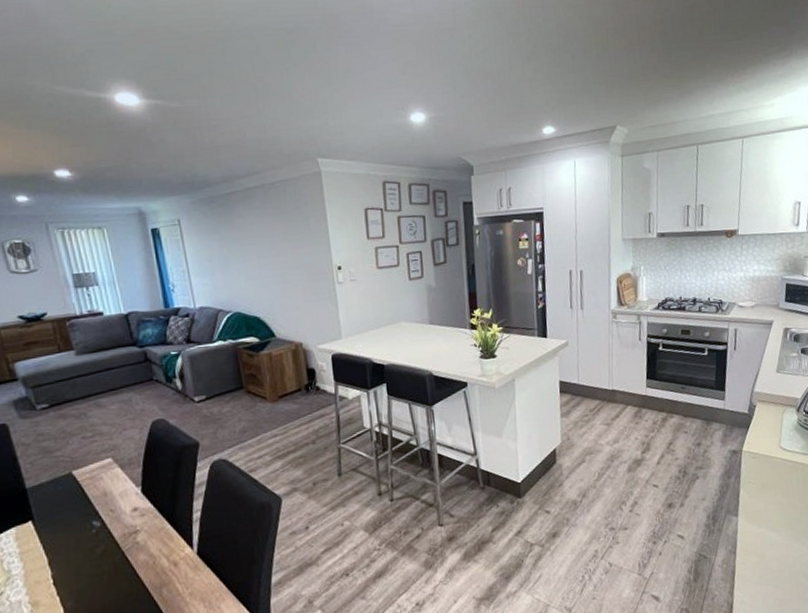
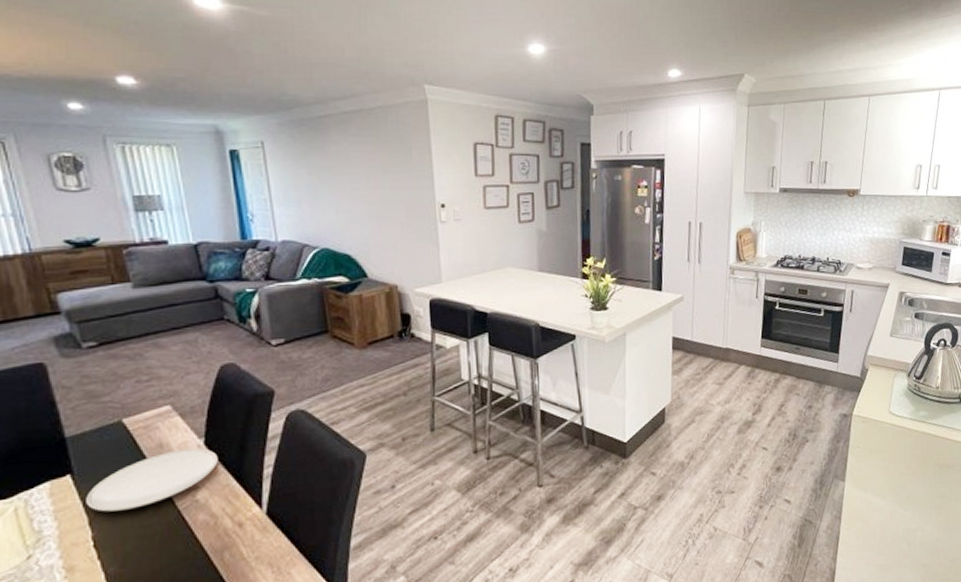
plate: none [45,495,154,554] -> present [86,448,218,512]

